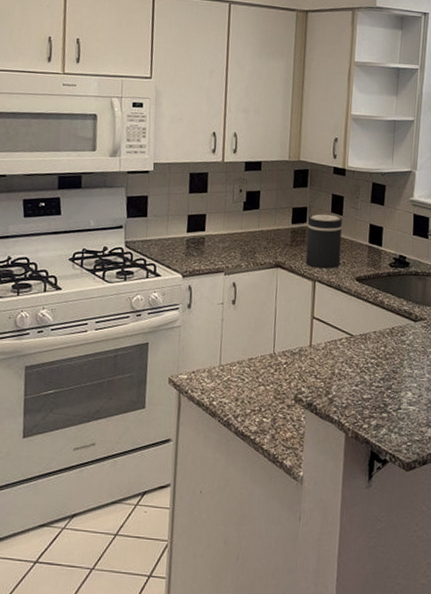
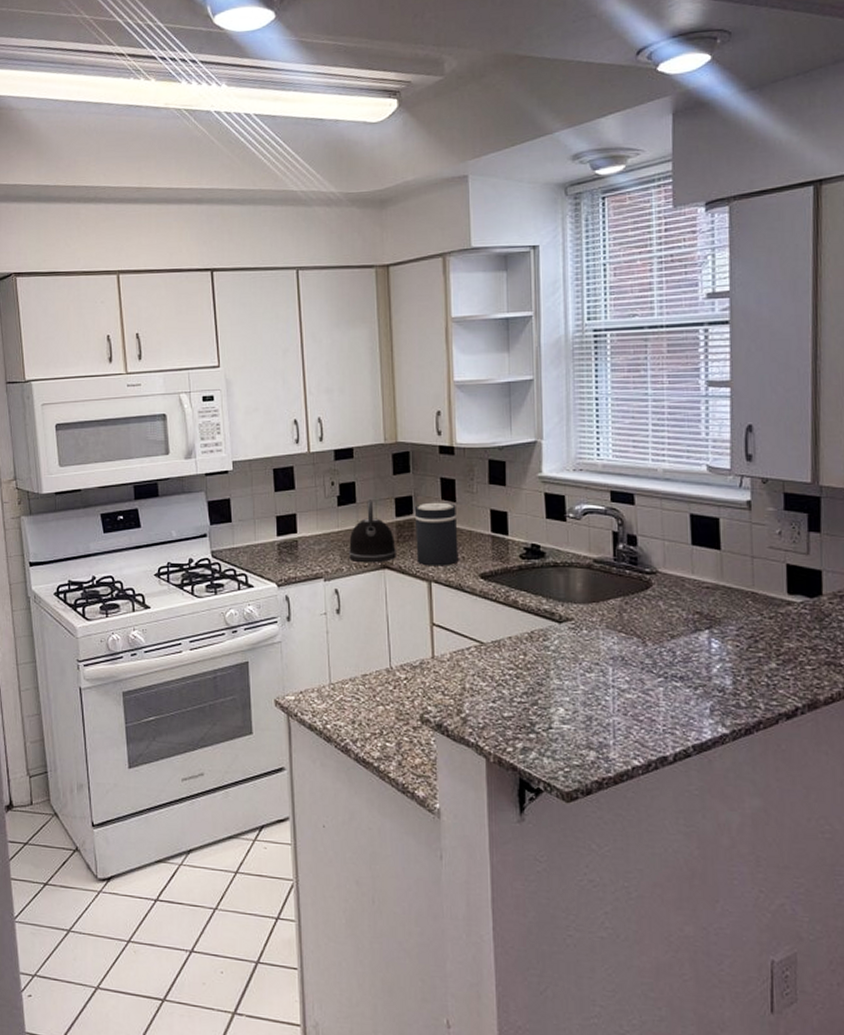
kettle: none [248,207,289,262] -> present [348,500,396,563]

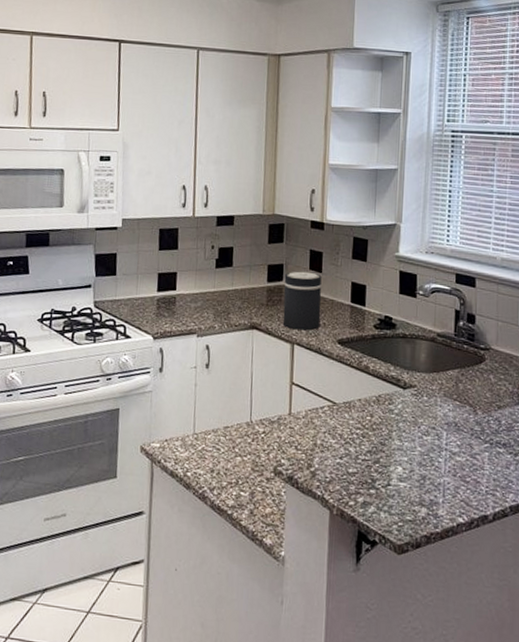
kettle: present [348,500,396,563] -> none [221,264,265,323]

